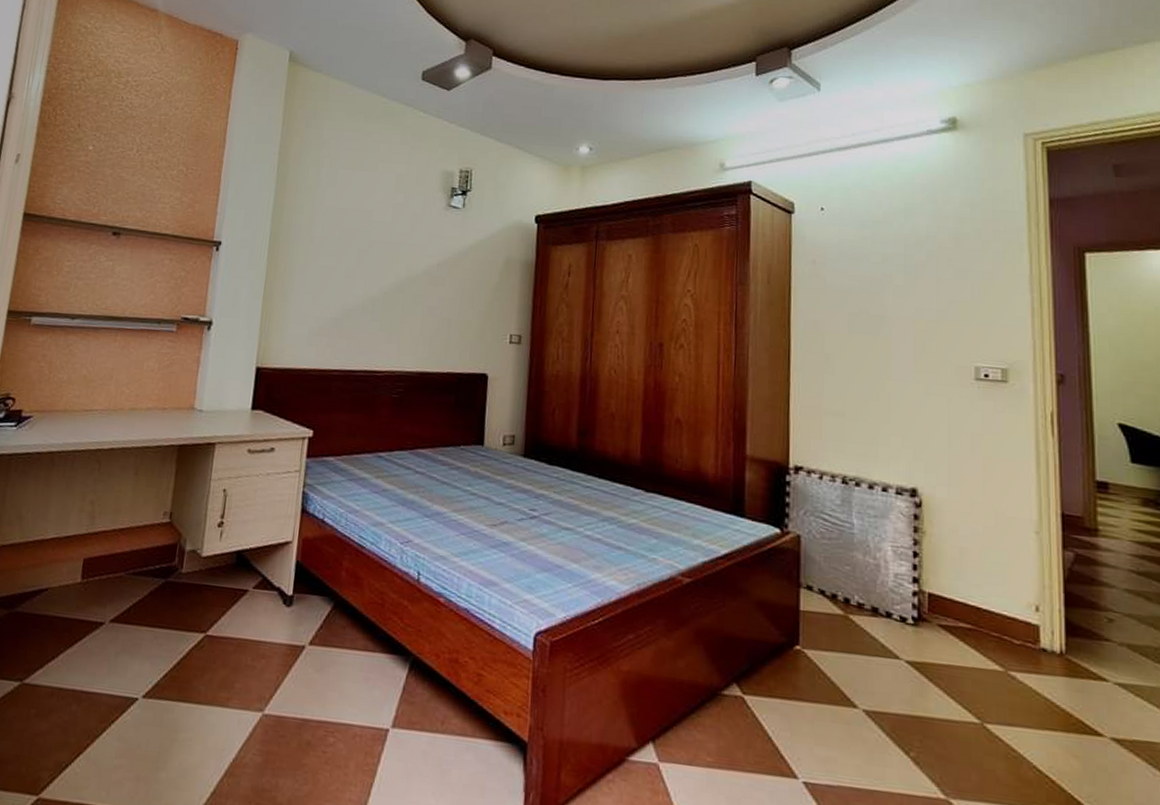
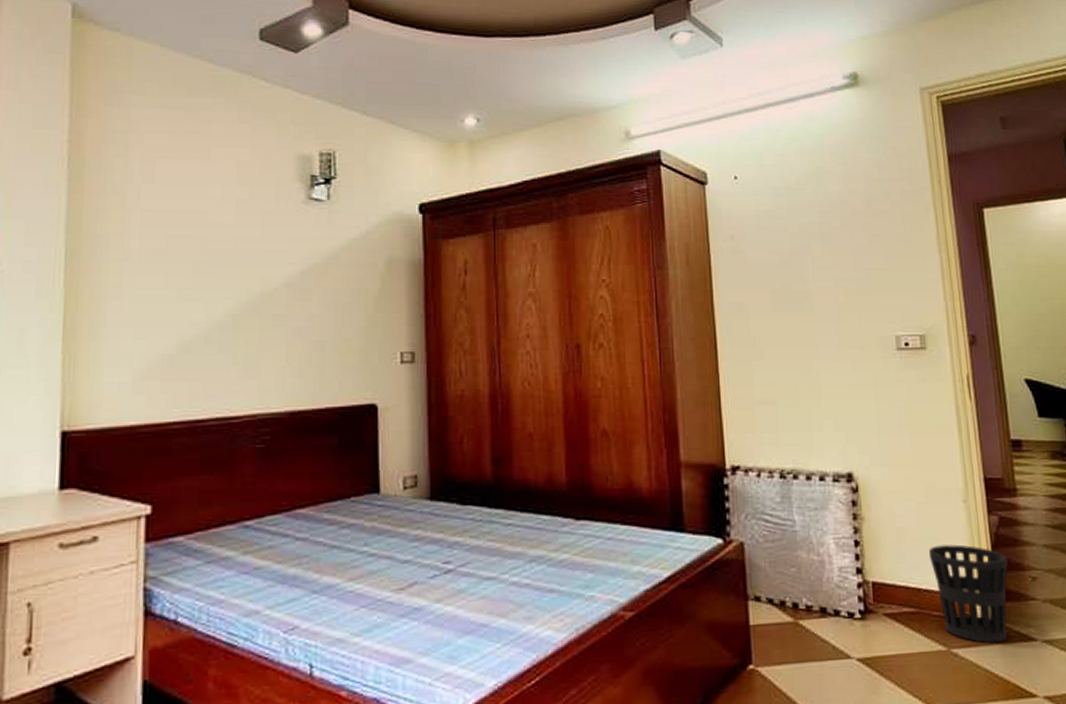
wastebasket: none [992,570,1081,676] -> present [928,544,1008,644]

